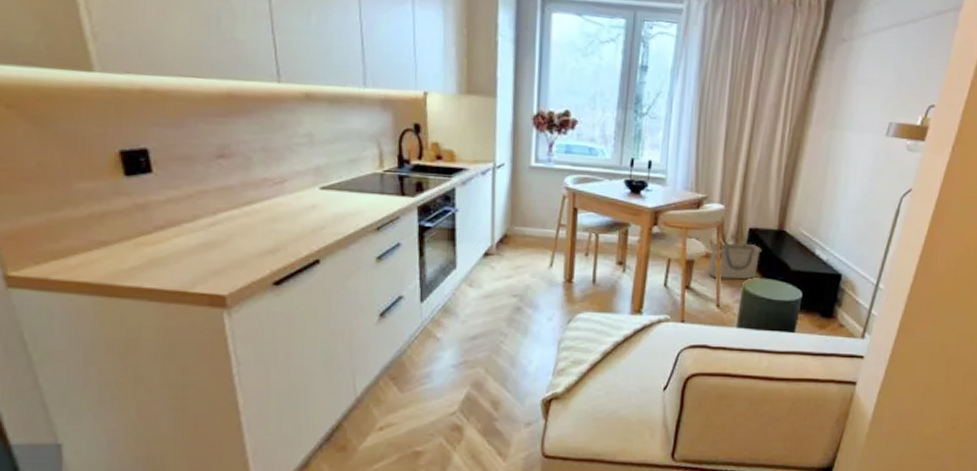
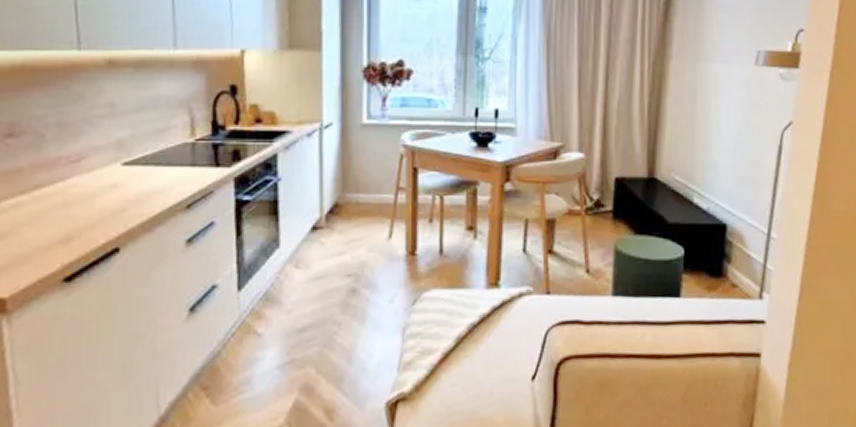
basket: present [708,242,761,280] -> none [572,195,631,239]

